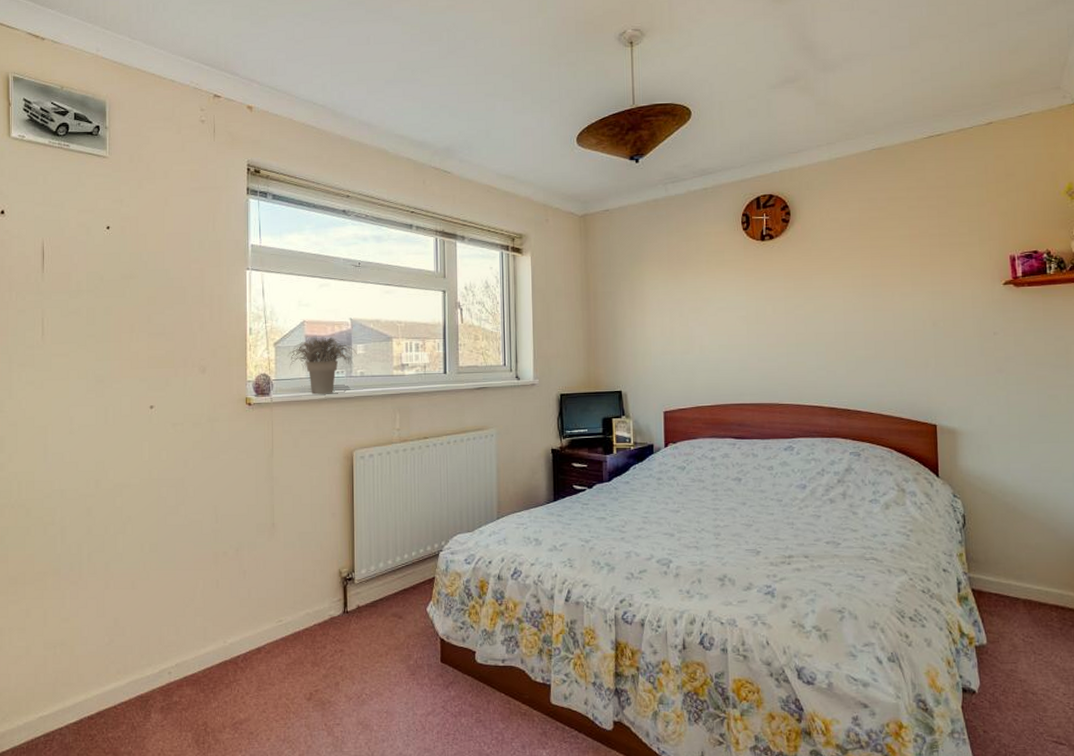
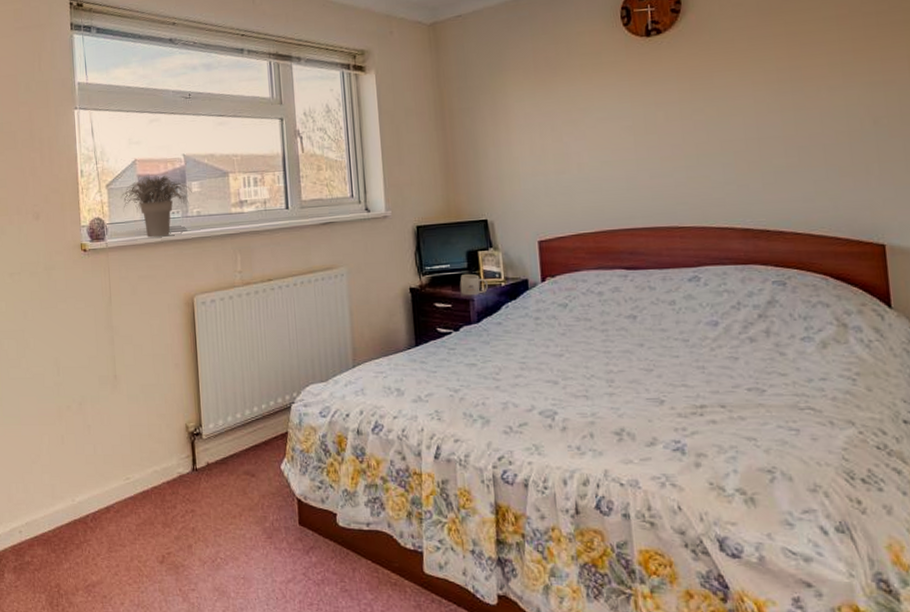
mug: none [595,437,620,461] -> present [459,273,489,300]

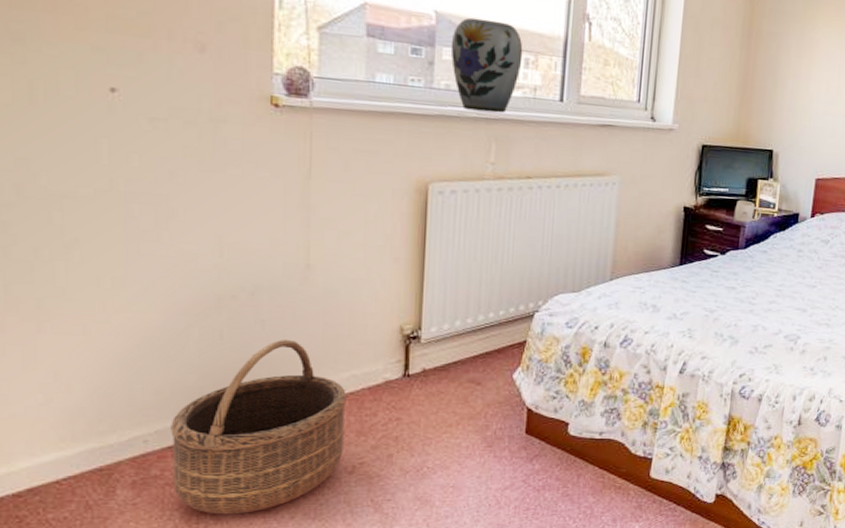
basket: none [35,441,154,599] -> present [171,339,346,515]
potted plant: present [121,175,192,238] -> none [339,27,442,108]
vase: none [197,152,252,230] -> present [451,17,523,113]

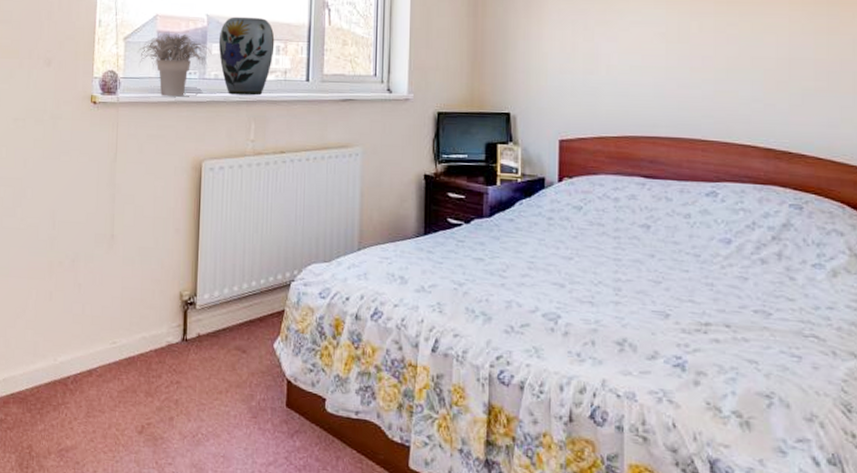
basket: present [171,339,346,515] -> none [12,301,138,463]
potted plant: none [339,27,442,108] -> present [138,33,212,97]
mug: present [733,199,762,227] -> none [475,165,505,193]

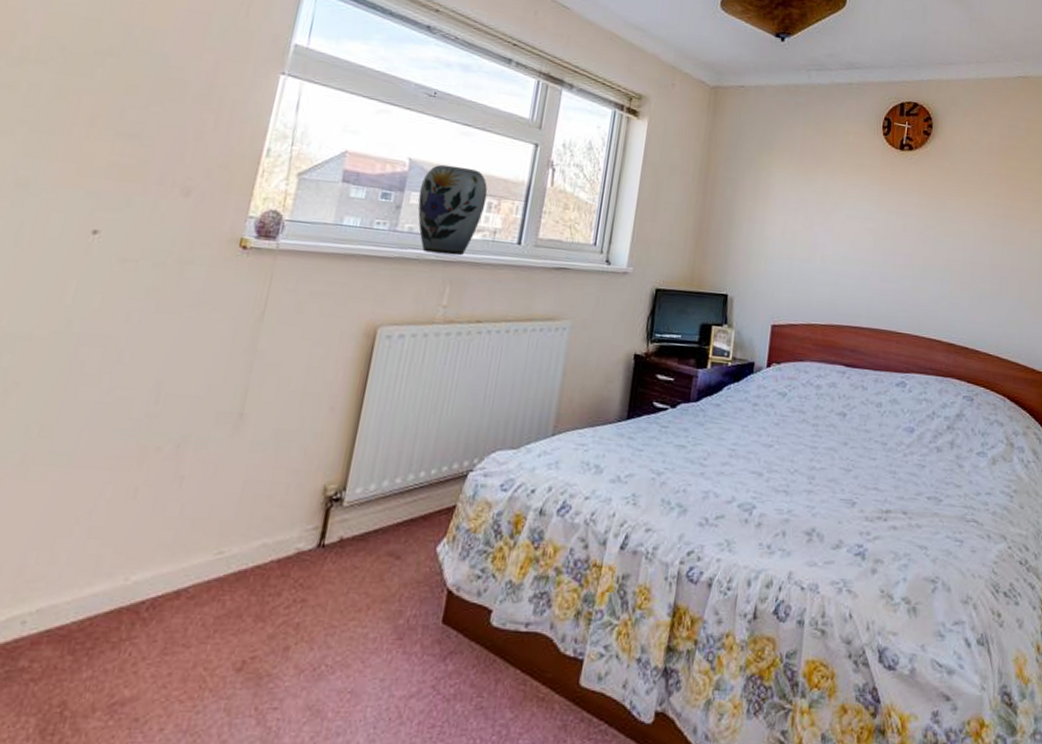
potted plant: present [138,33,212,97] -> none [314,173,409,250]

